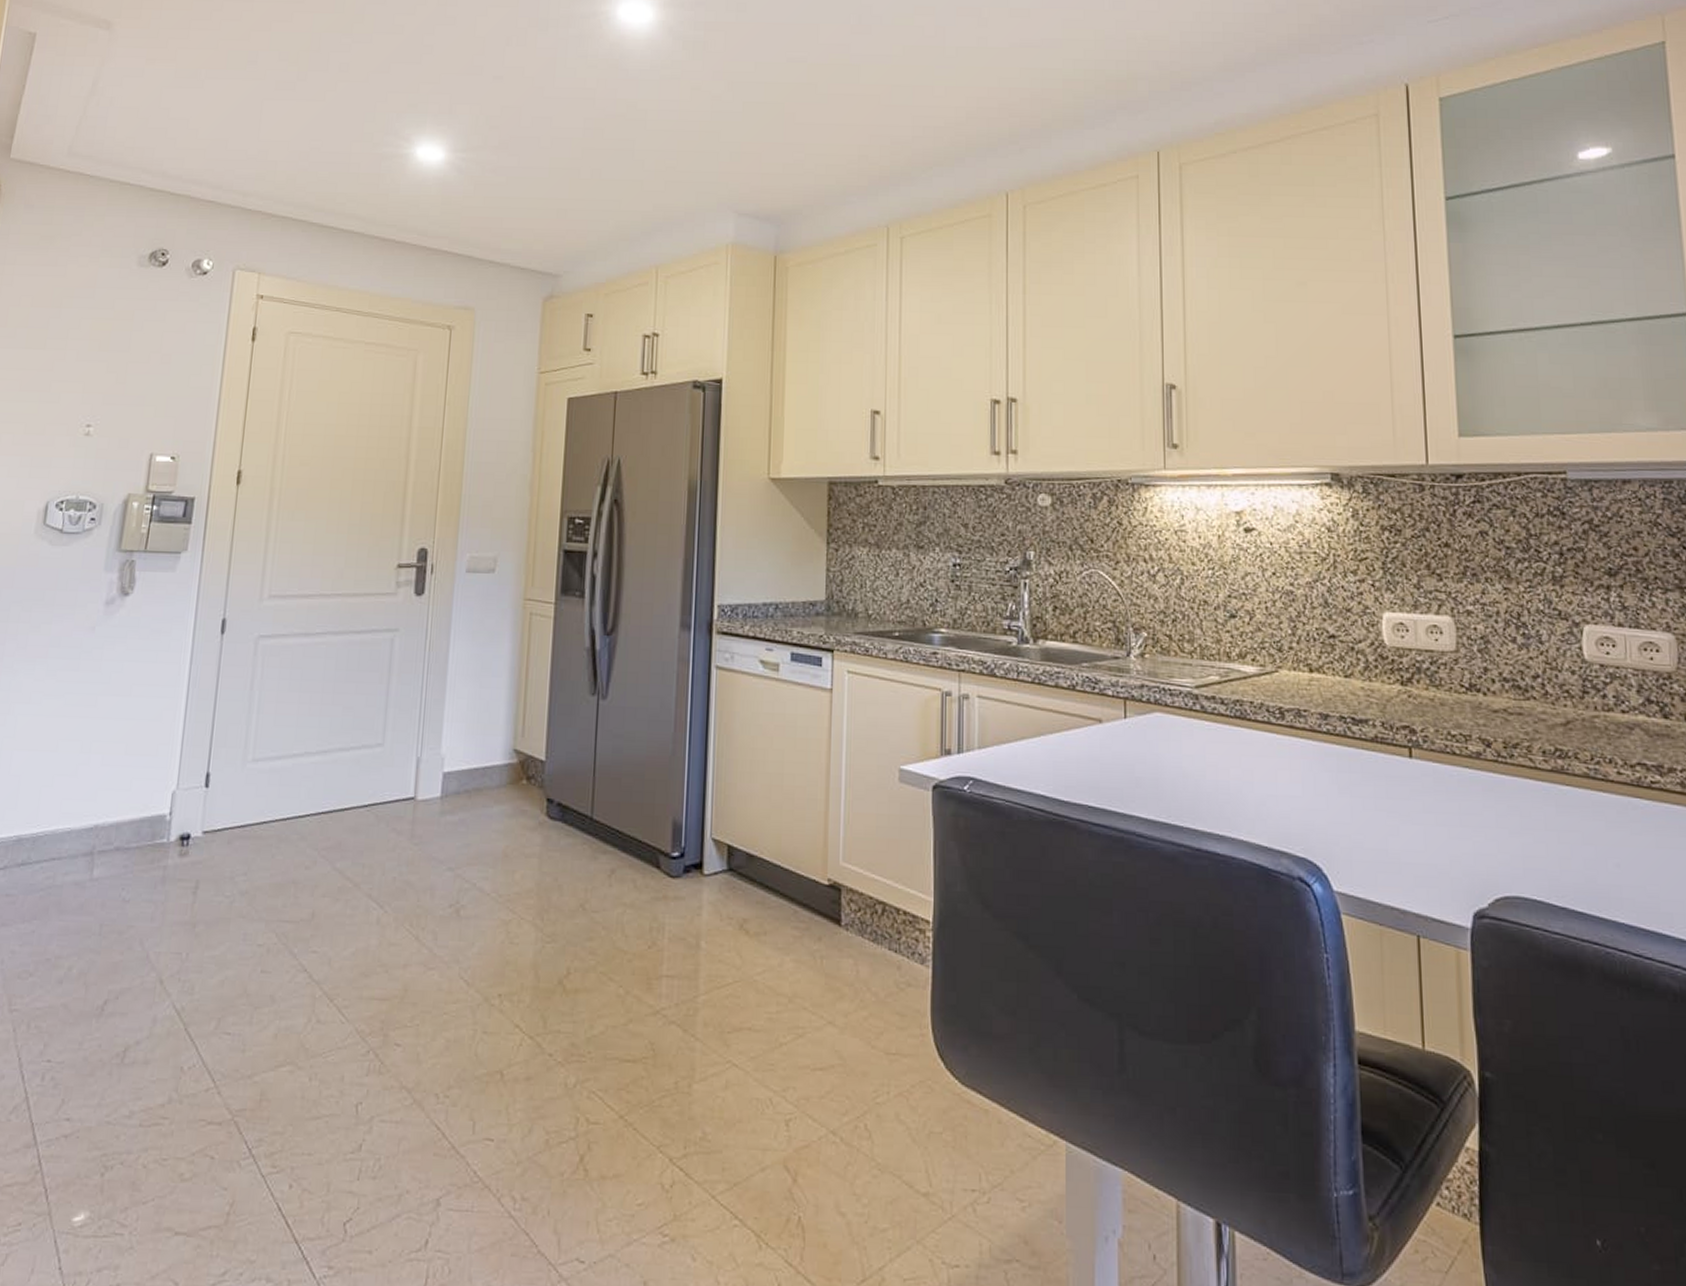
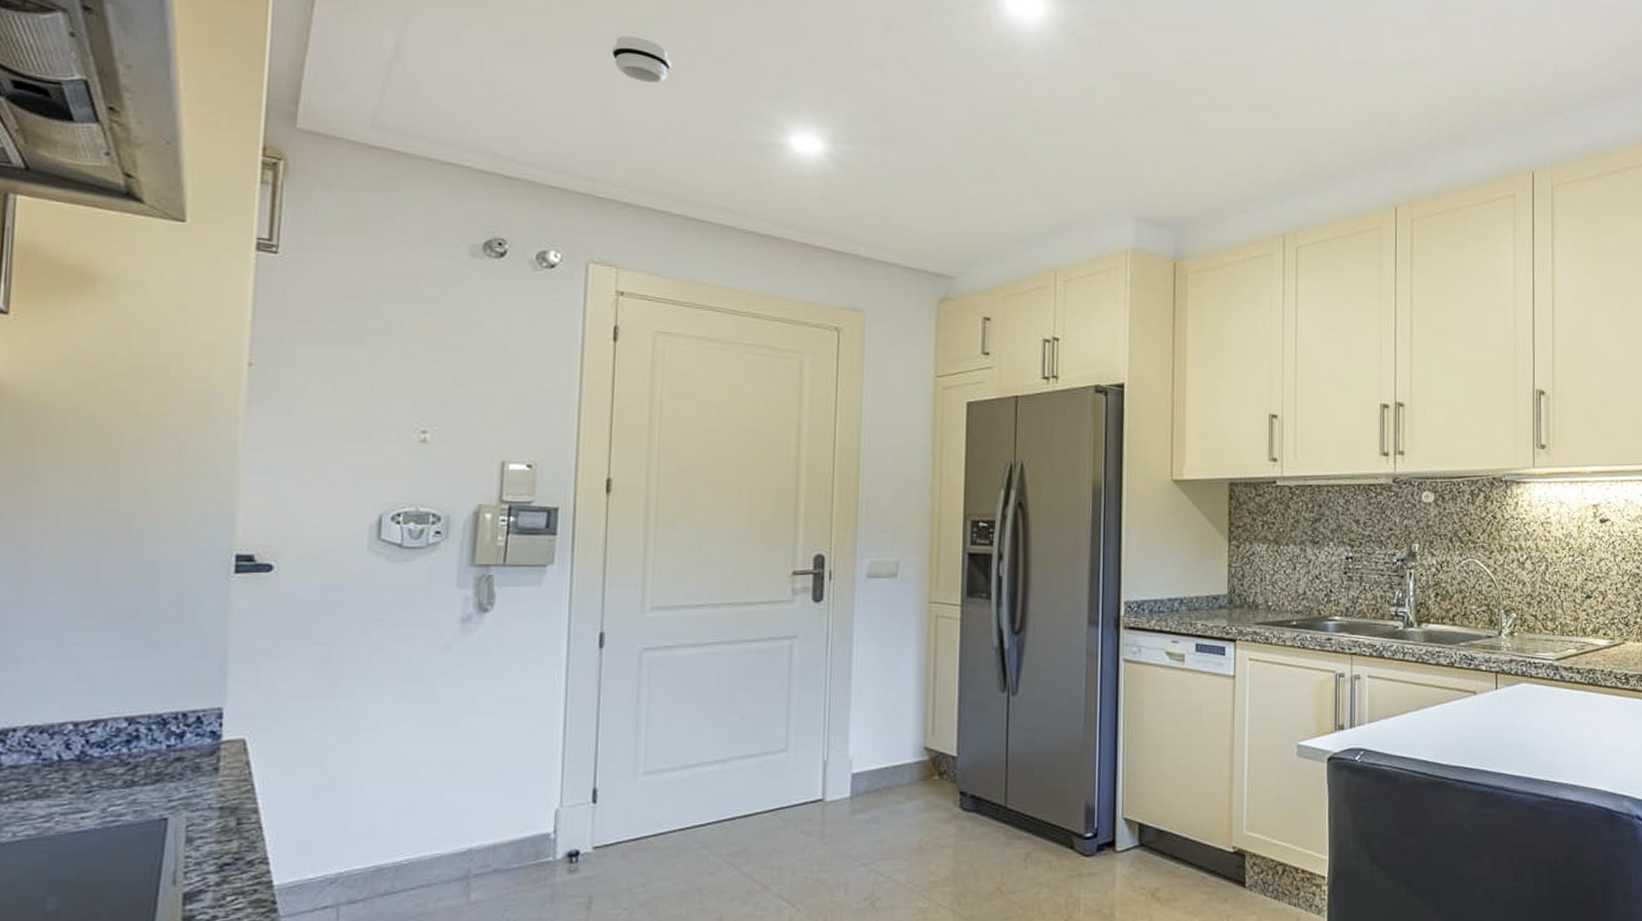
smoke detector: none [267,63,317,105] -> present [612,36,671,84]

